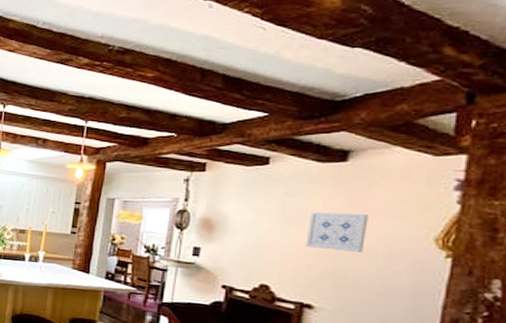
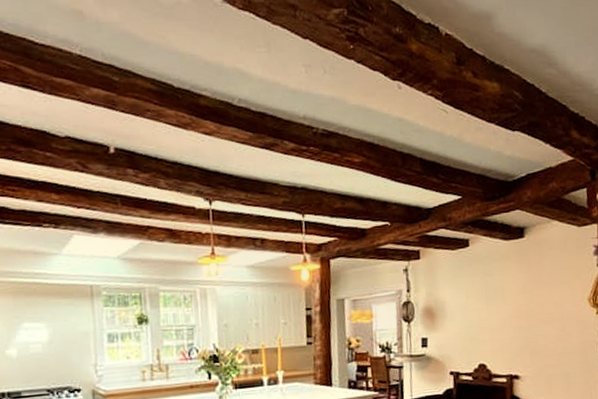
wall art: present [305,212,368,252] -> none [505,285,546,322]

